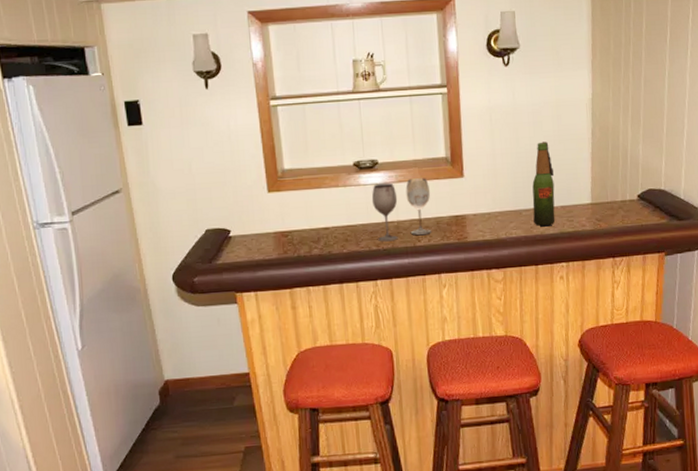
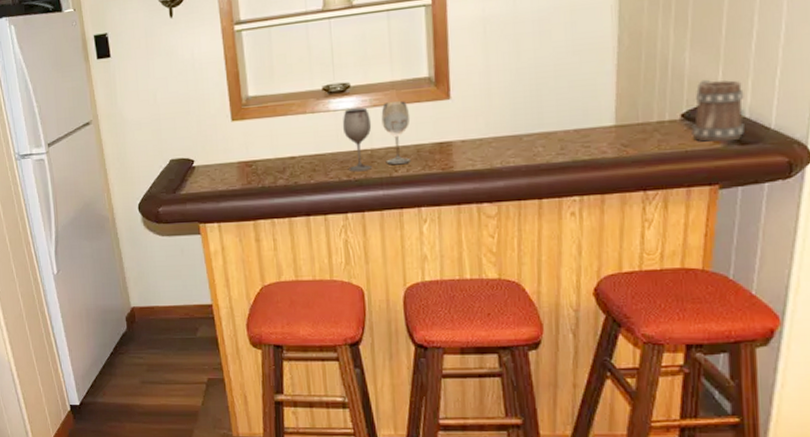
beer bottle: present [532,141,556,226] -> none [536,53,566,153]
beer mug: none [645,167,681,218] -> present [691,79,745,142]

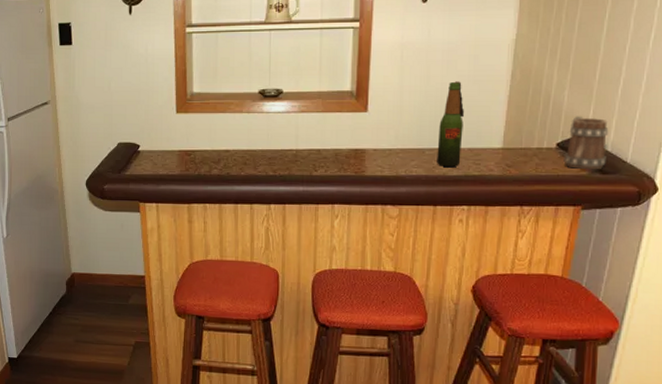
wineglass: present [342,101,411,172] -> none [273,110,332,169]
beer bottle: none [536,53,566,153] -> present [437,81,464,167]

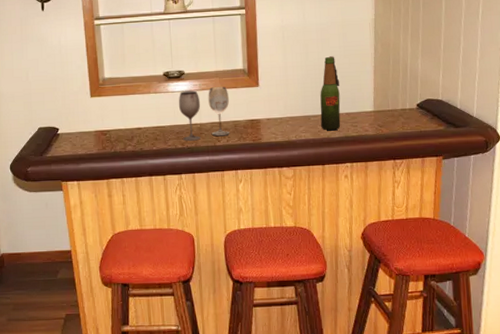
wineglass: none [273,110,332,169] -> present [178,87,230,142]
beer mug: present [563,116,609,170] -> none [423,80,457,125]

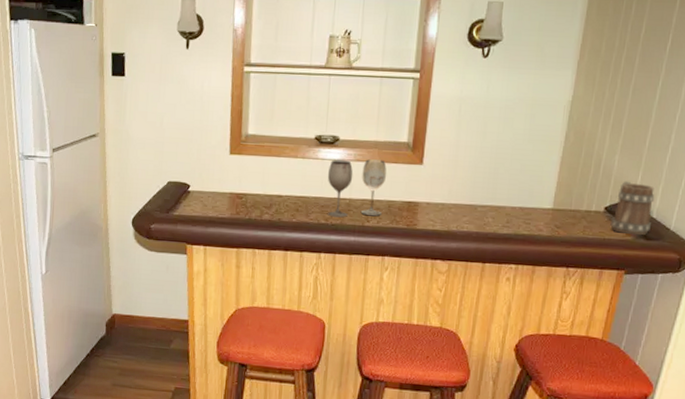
beer bottle: present [320,56,341,130] -> none [488,139,518,225]
beer mug: none [423,80,457,125] -> present [610,181,655,236]

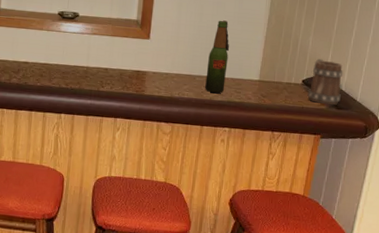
wineglass: present [327,159,387,218] -> none [67,33,119,83]
beer bottle: none [488,139,518,225] -> present [205,20,229,93]

